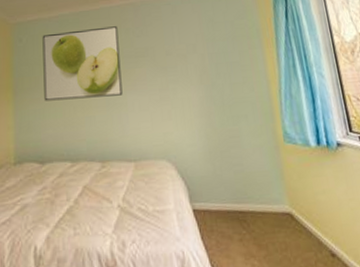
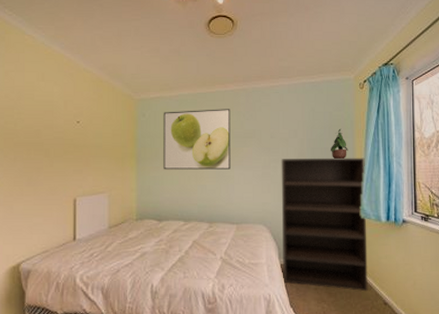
bookshelf: none [180,70,308,240] -> present [281,157,368,292]
potted plant: none [237,38,258,74] -> present [331,128,348,159]

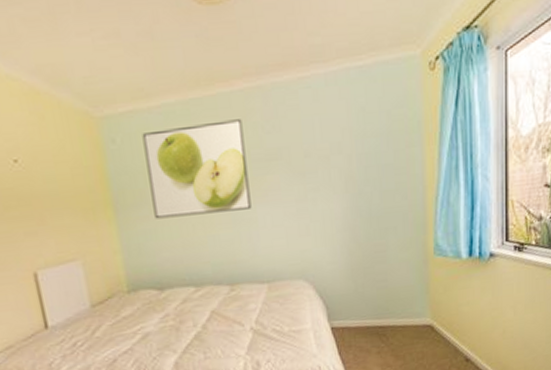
bookshelf: present [281,157,368,292] -> none [321,173,445,351]
potted plant: present [331,128,348,159] -> none [391,133,415,179]

